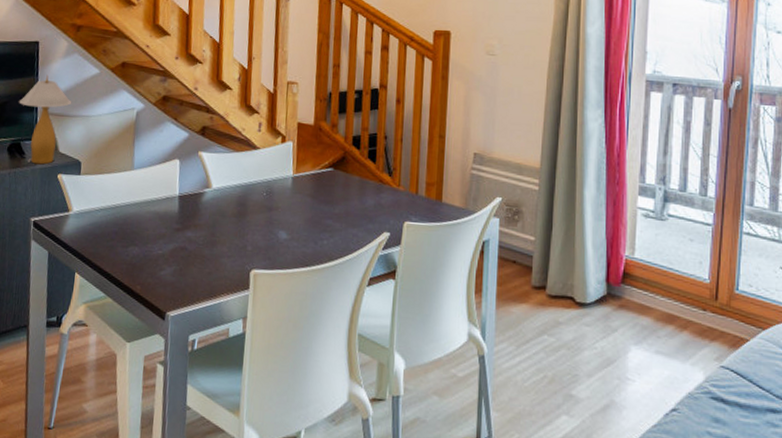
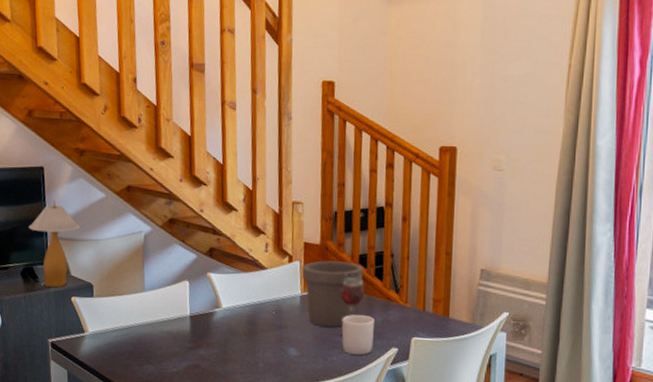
flower pot: none [294,141,357,211] -> present [302,260,364,328]
wineglass: none [332,154,357,218] -> present [339,272,364,335]
mug: none [333,196,368,240] -> present [341,314,376,355]

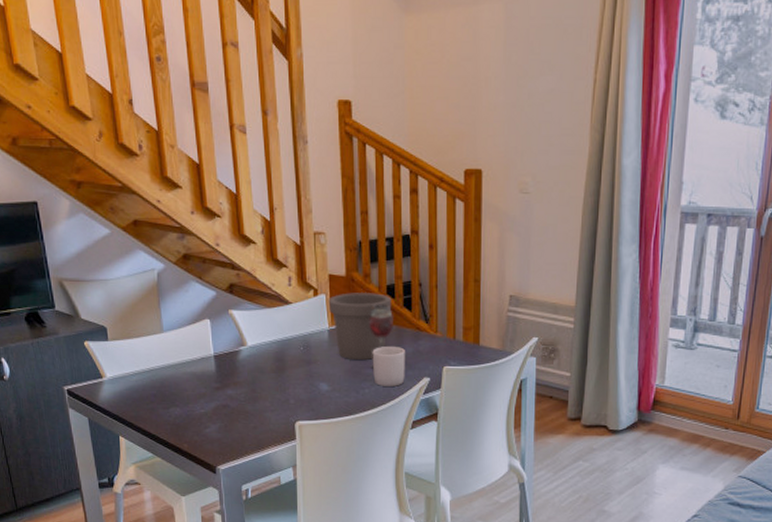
table lamp: present [28,199,81,288] -> none [27,237,86,333]

